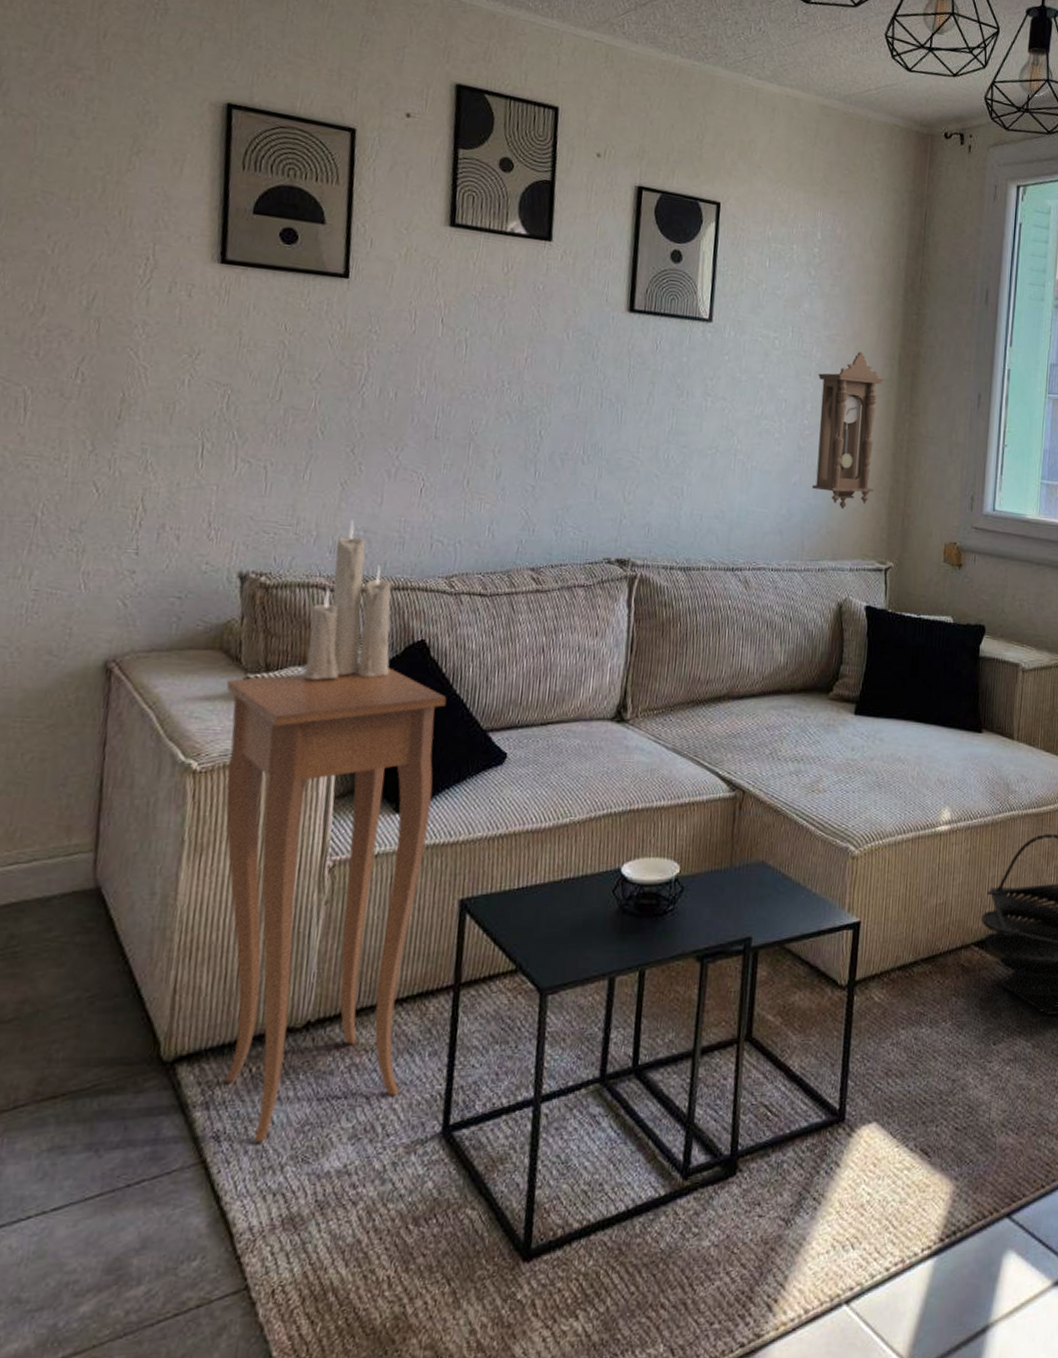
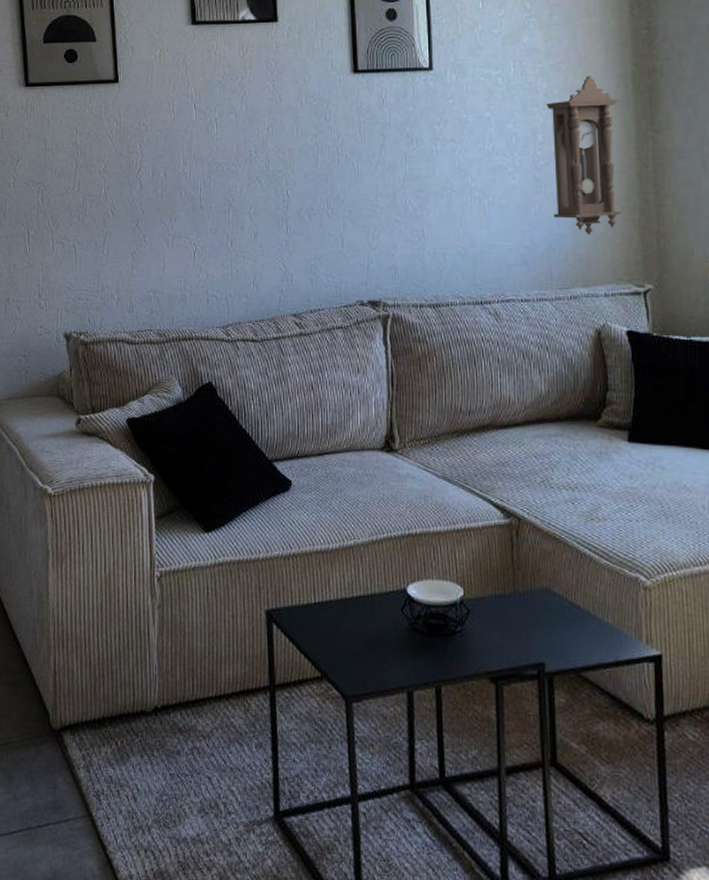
side table: present [224,668,447,1143] -> none [65,407,235,806]
candle: present [302,520,392,681] -> none [120,283,186,420]

